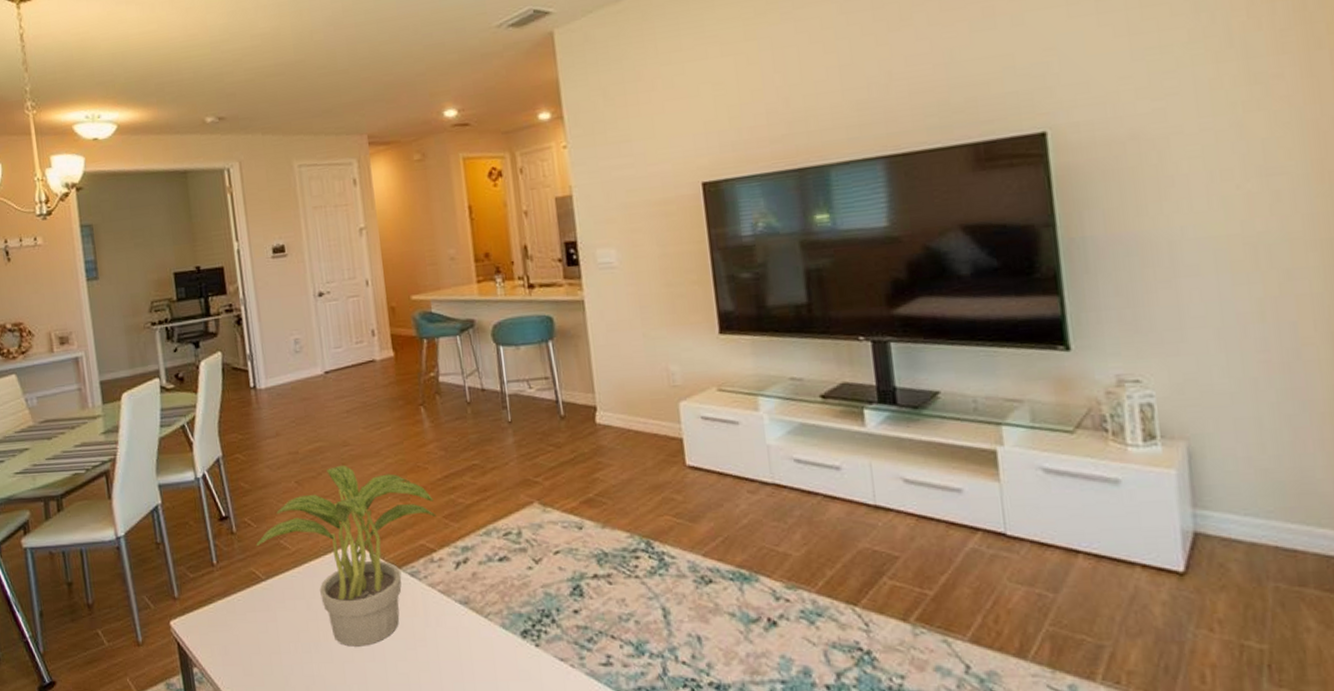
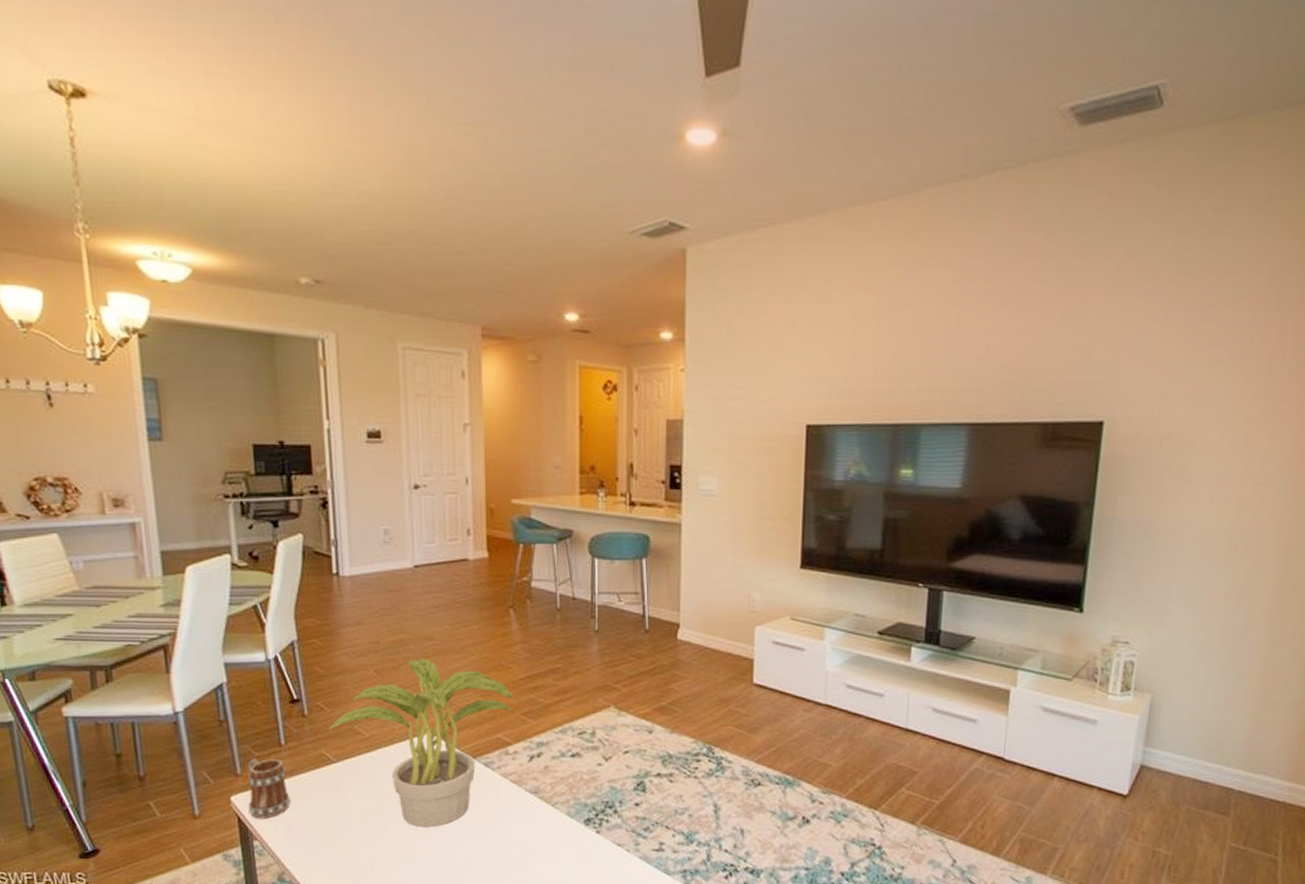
mug: none [184,579,225,644] -> present [247,758,290,819]

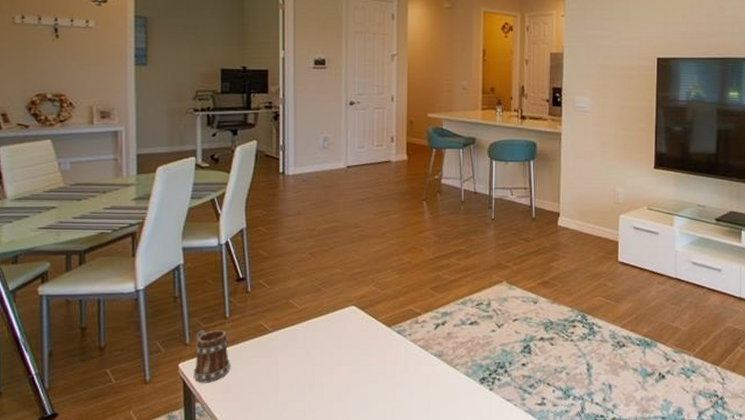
potted plant: present [328,658,516,827] -> none [267,242,425,388]

